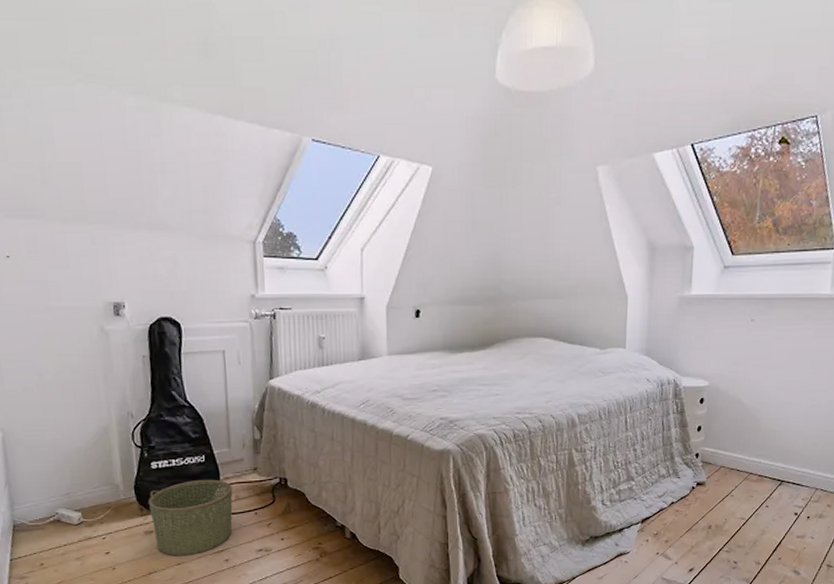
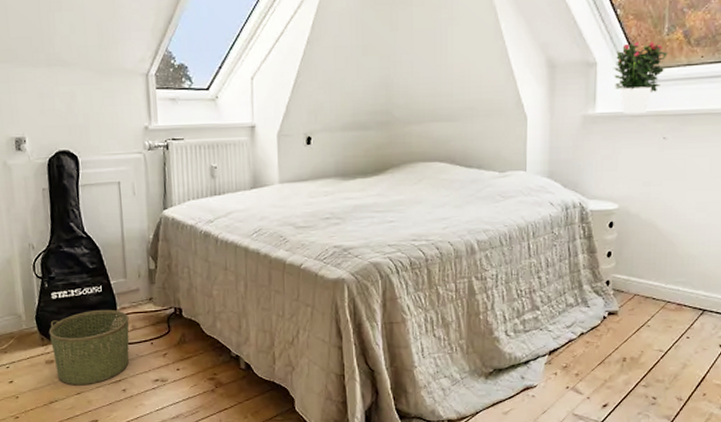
potted flower: none [708,228,758,297] -> present [613,41,668,114]

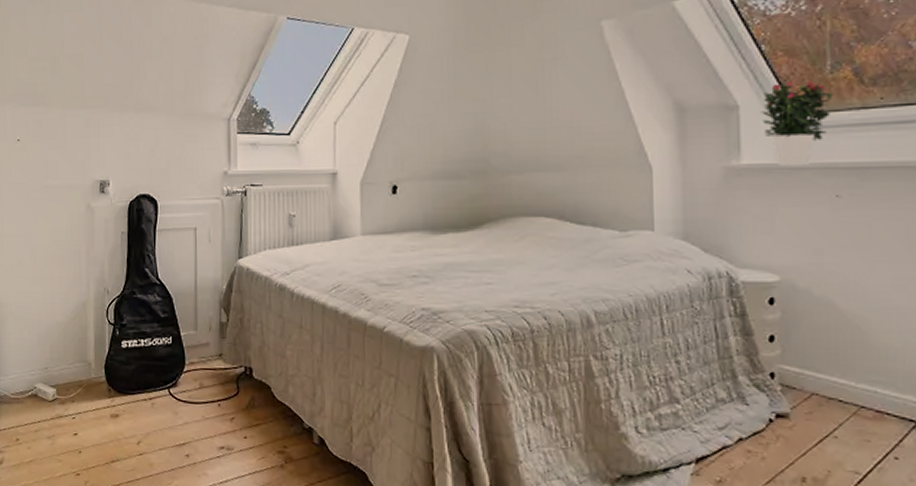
basket: present [48,309,130,386] -> none [116,362,197,446]

